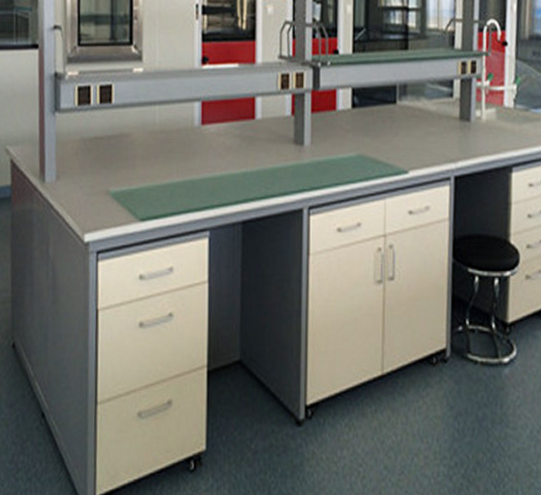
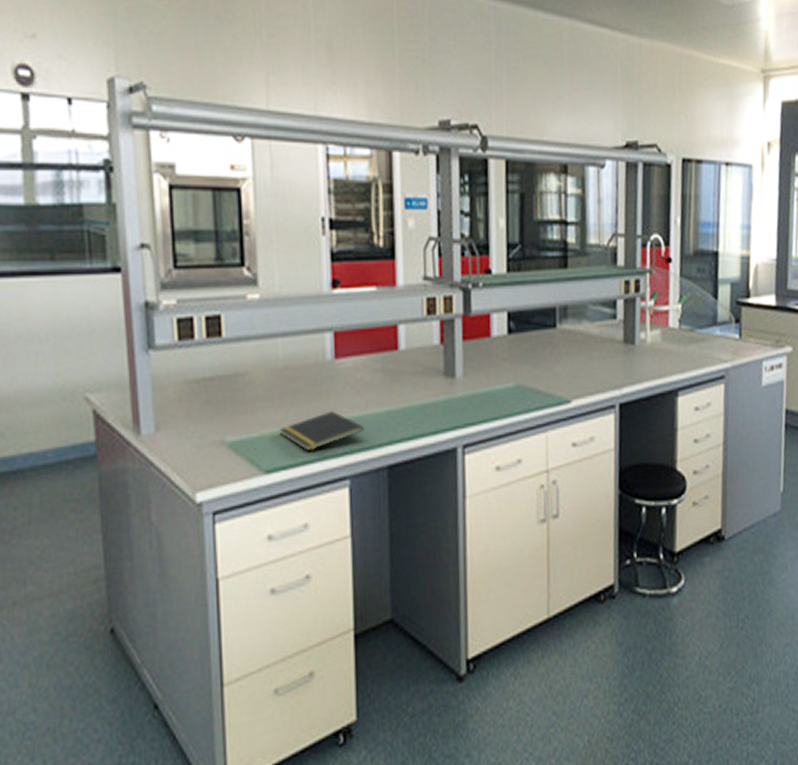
notepad: none [153,170,224,204] -> present [279,411,365,451]

